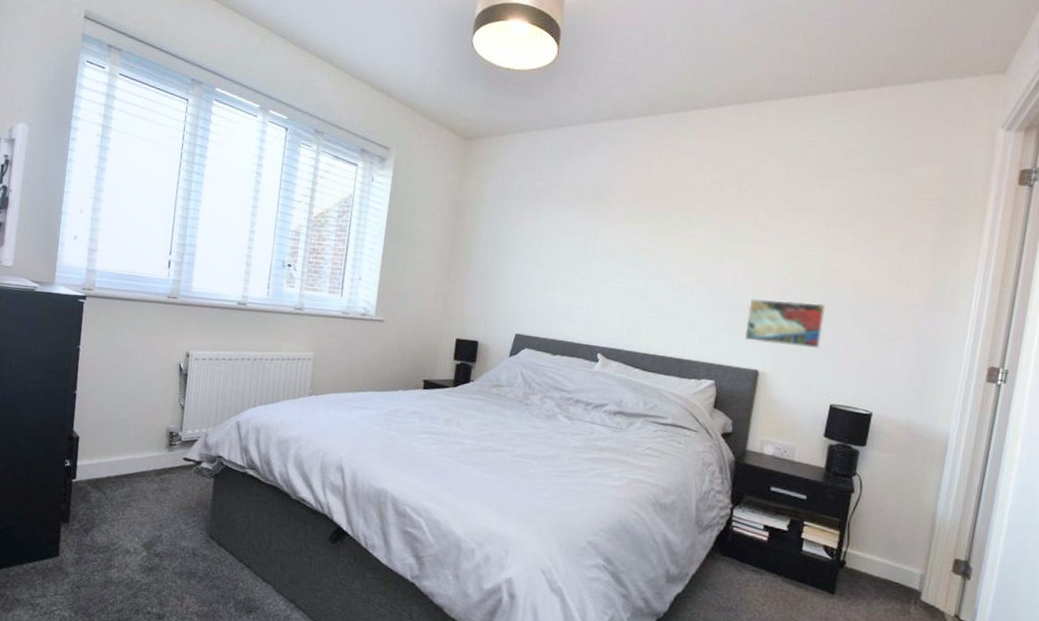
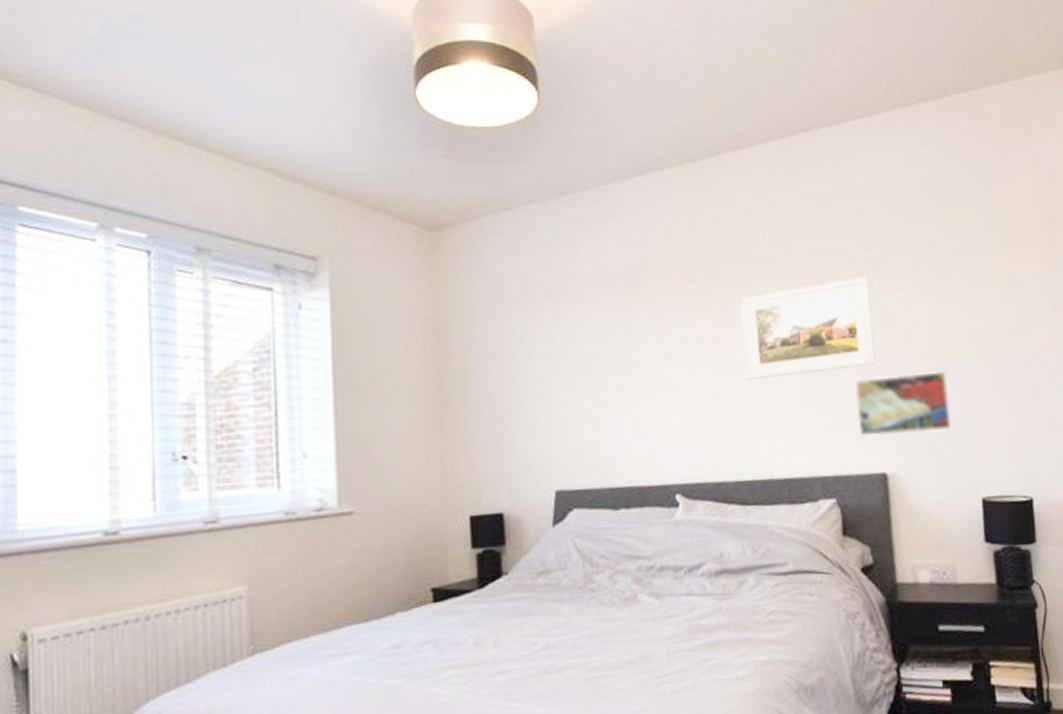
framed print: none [668,221,780,290] -> present [740,276,877,381]

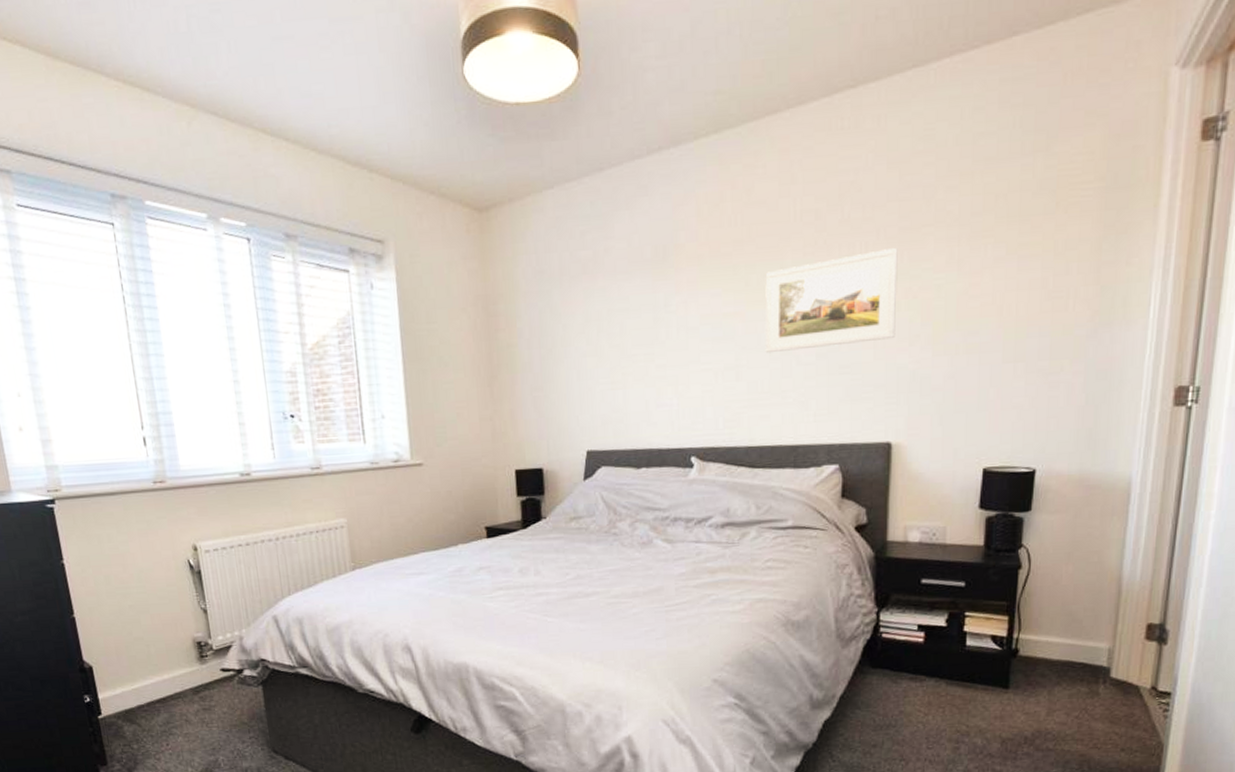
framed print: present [854,370,952,436] -> none [869,343,967,408]

